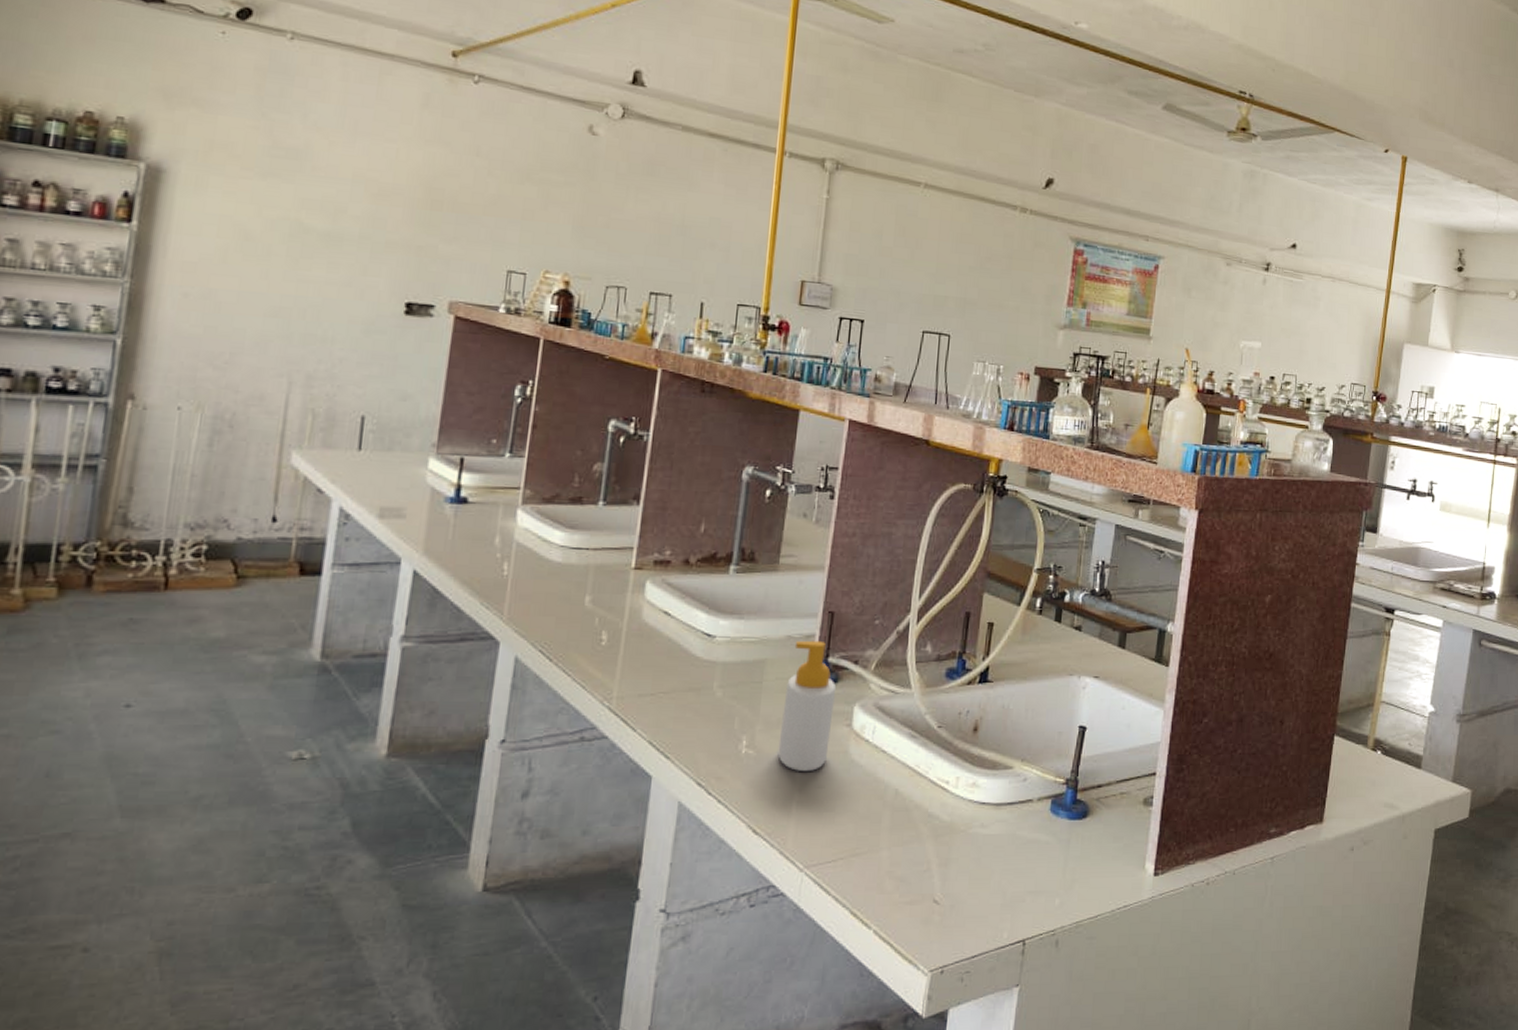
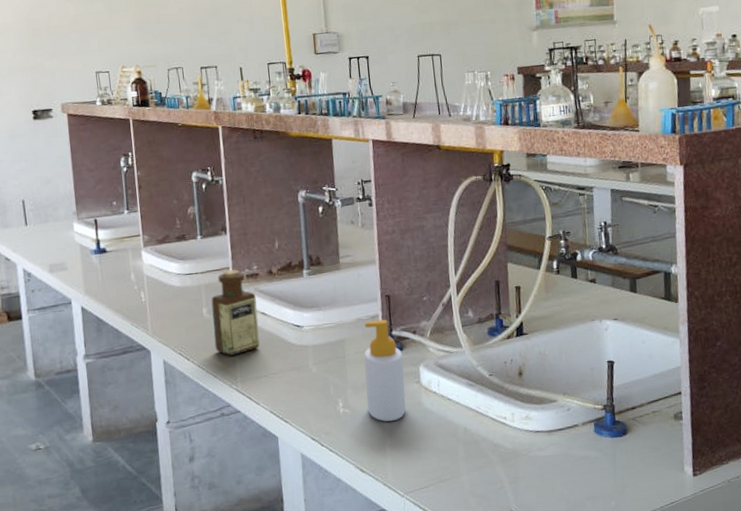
bottle: none [591,551,661,662] -> present [211,270,260,356]

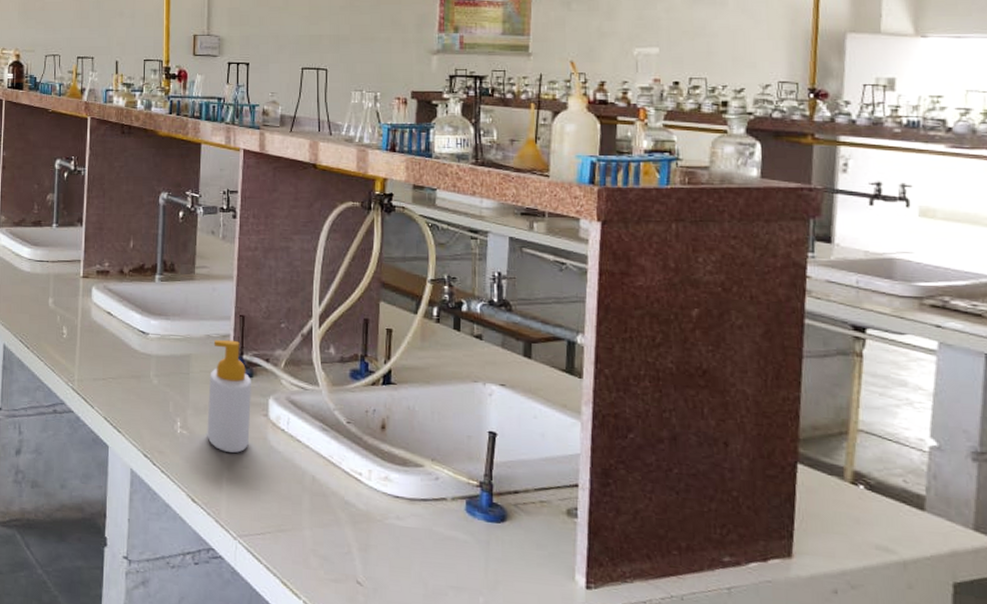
bottle: present [211,270,260,356] -> none [56,263,104,352]

